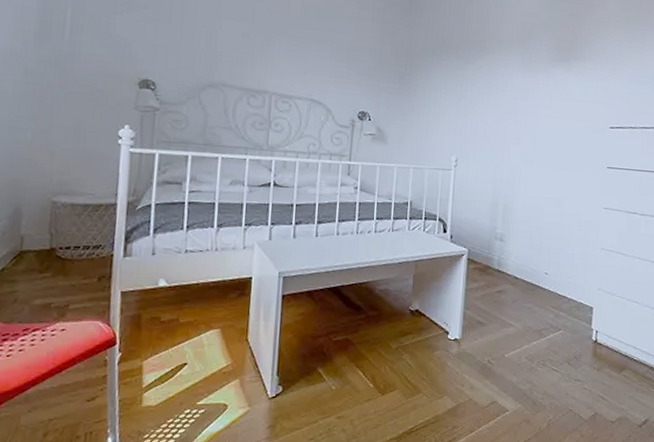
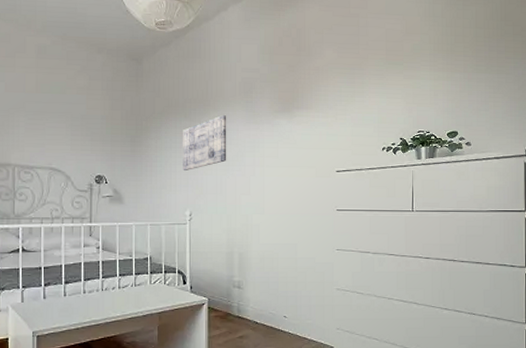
wall art: none [452,59,502,114] -> present [183,115,227,170]

